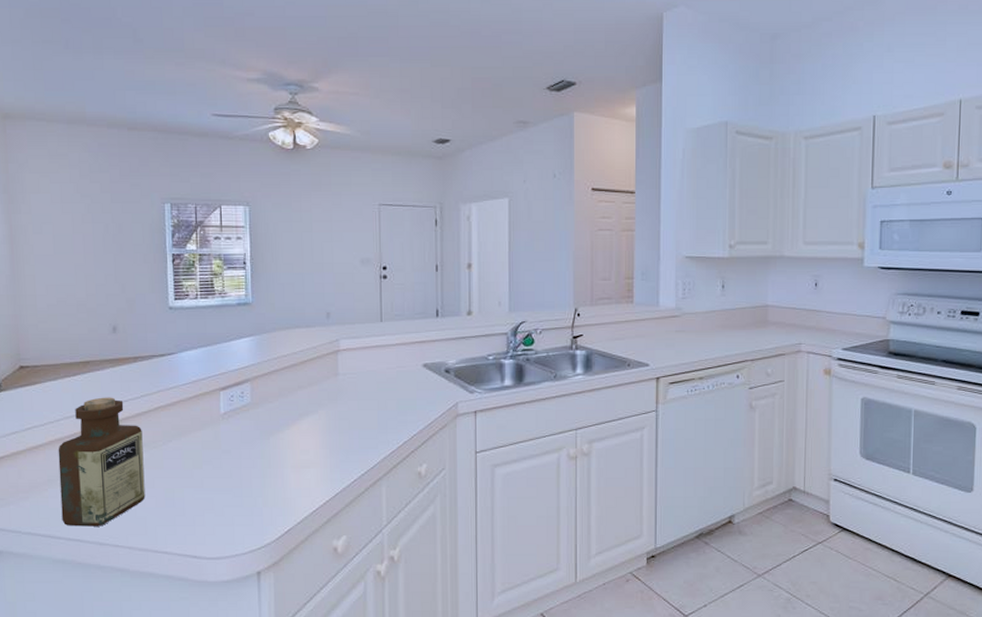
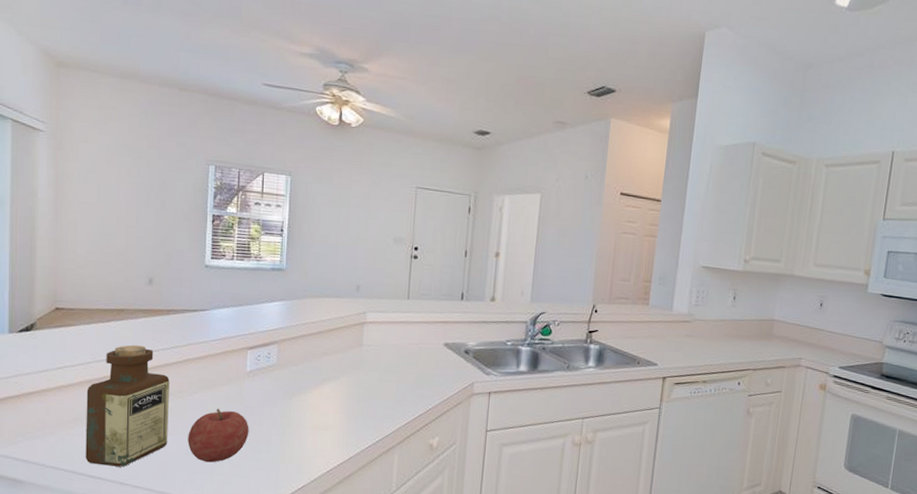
fruit: none [166,455,229,513] -> present [188,408,249,463]

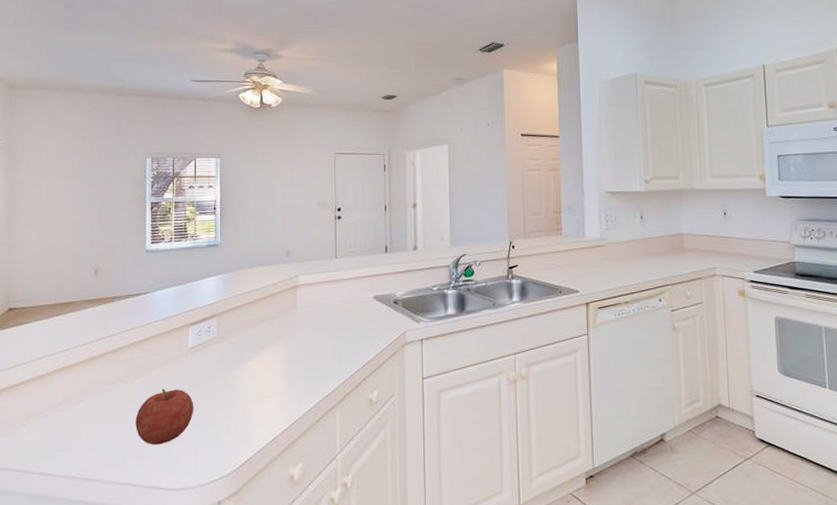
bottle: present [85,345,170,467] -> none [37,335,116,461]

